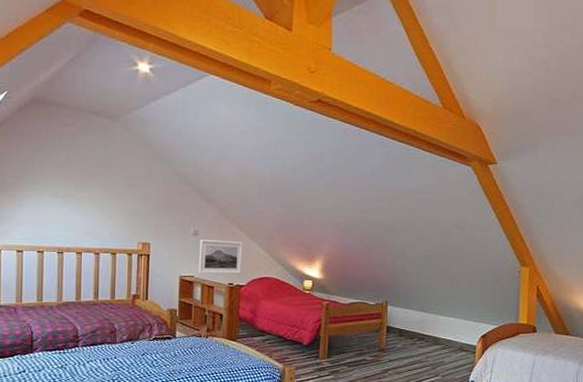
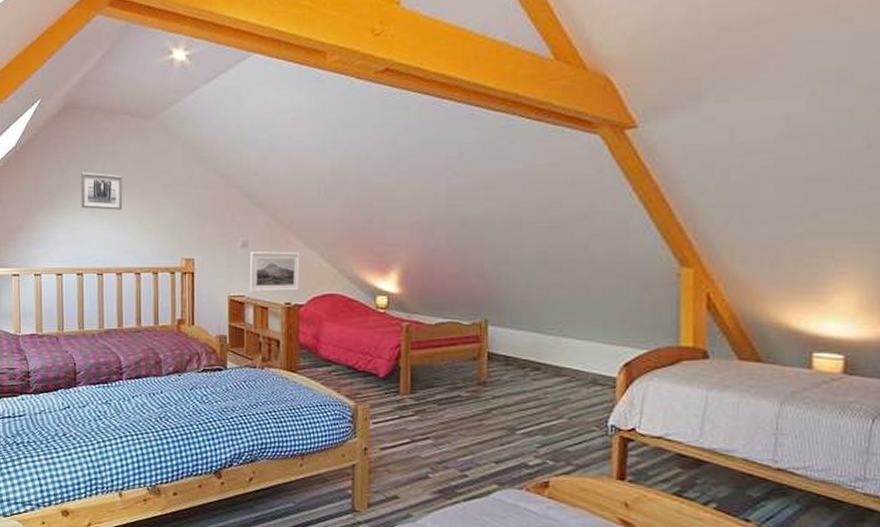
wall art: none [44,161,86,197] -> present [80,172,123,210]

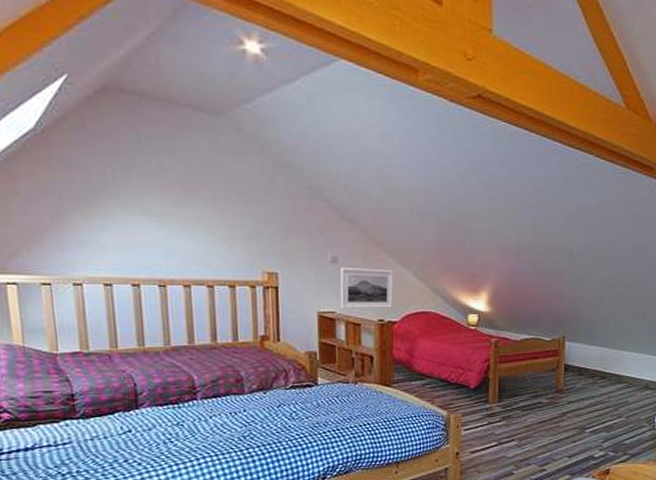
wall art: present [80,172,123,210] -> none [131,168,188,215]

